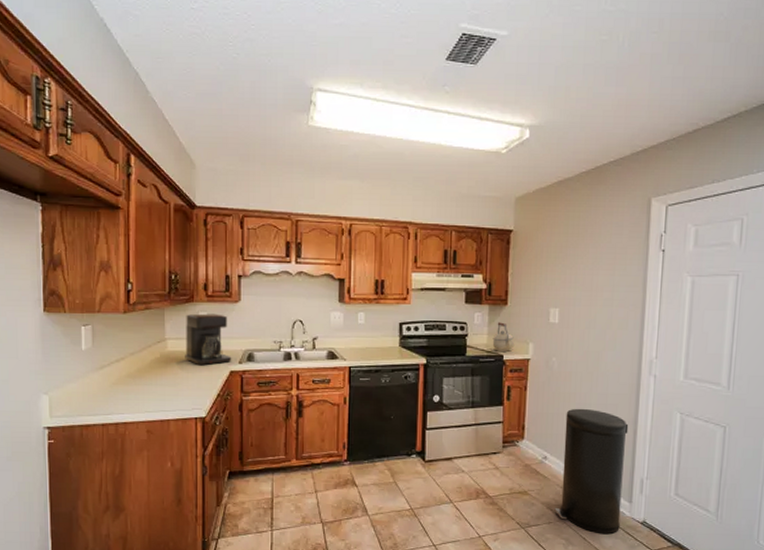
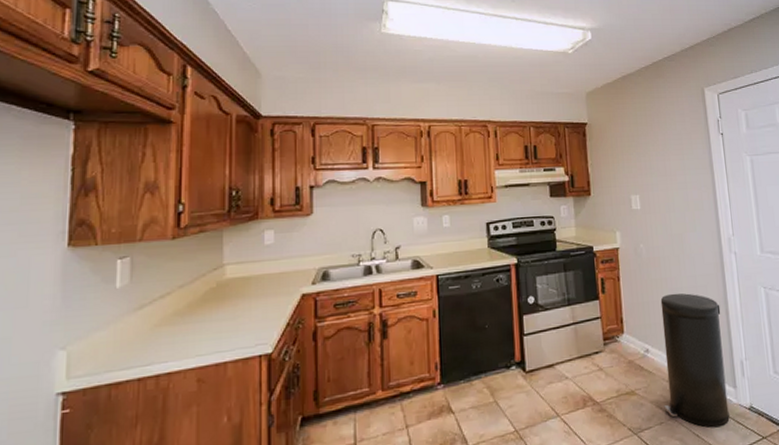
coffee maker: present [185,313,232,366] -> none [247,230,304,292]
kettle: present [492,322,515,352] -> none [580,213,603,243]

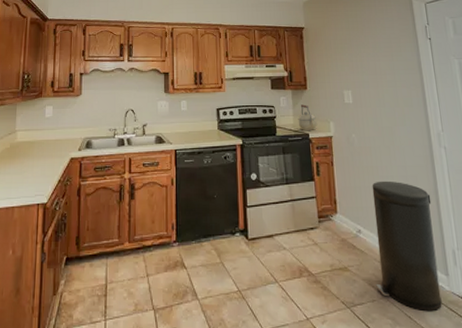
kettle: none [580,213,603,243] -> present [298,104,318,130]

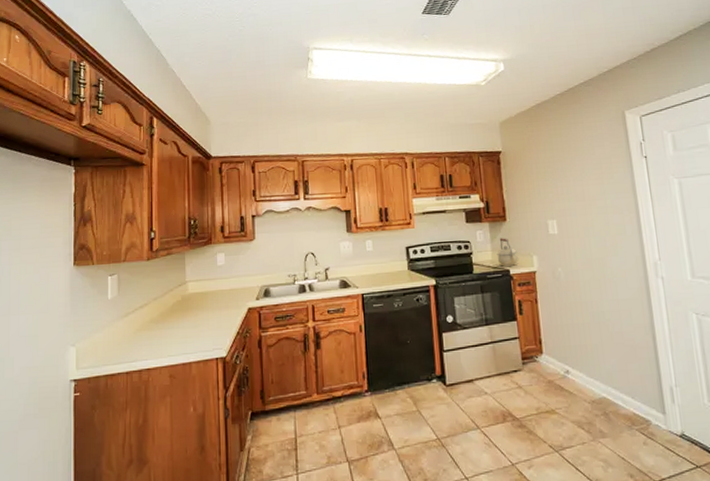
pedal bin: present [372,180,442,312] -> none [580,316,658,452]

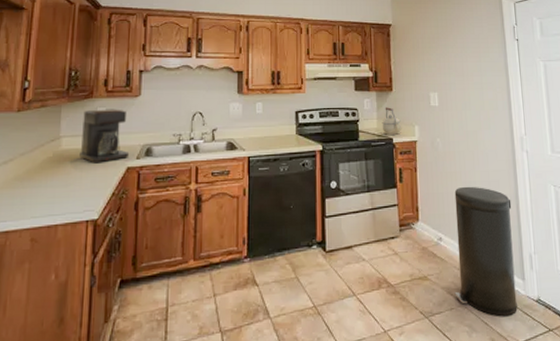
coffee maker: none [205,253,250,305] -> present [79,109,130,164]
pedal bin: none [580,316,658,452] -> present [454,186,517,317]

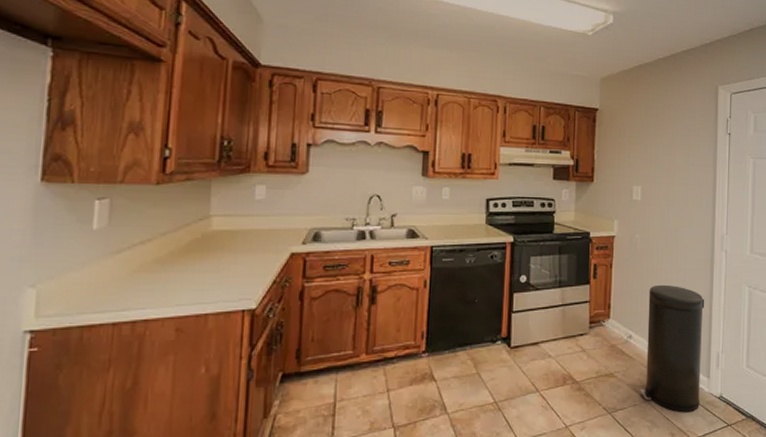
coffee maker: present [79,109,130,164] -> none [234,186,294,247]
kettle: present [382,107,402,135] -> none [579,199,601,229]

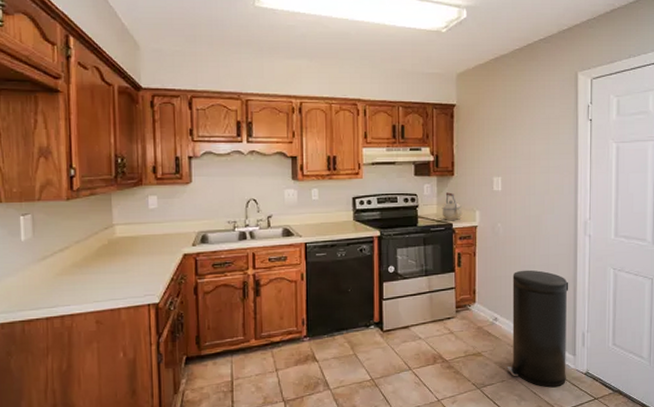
kettle: none [579,199,601,229] -> present [442,192,463,220]

